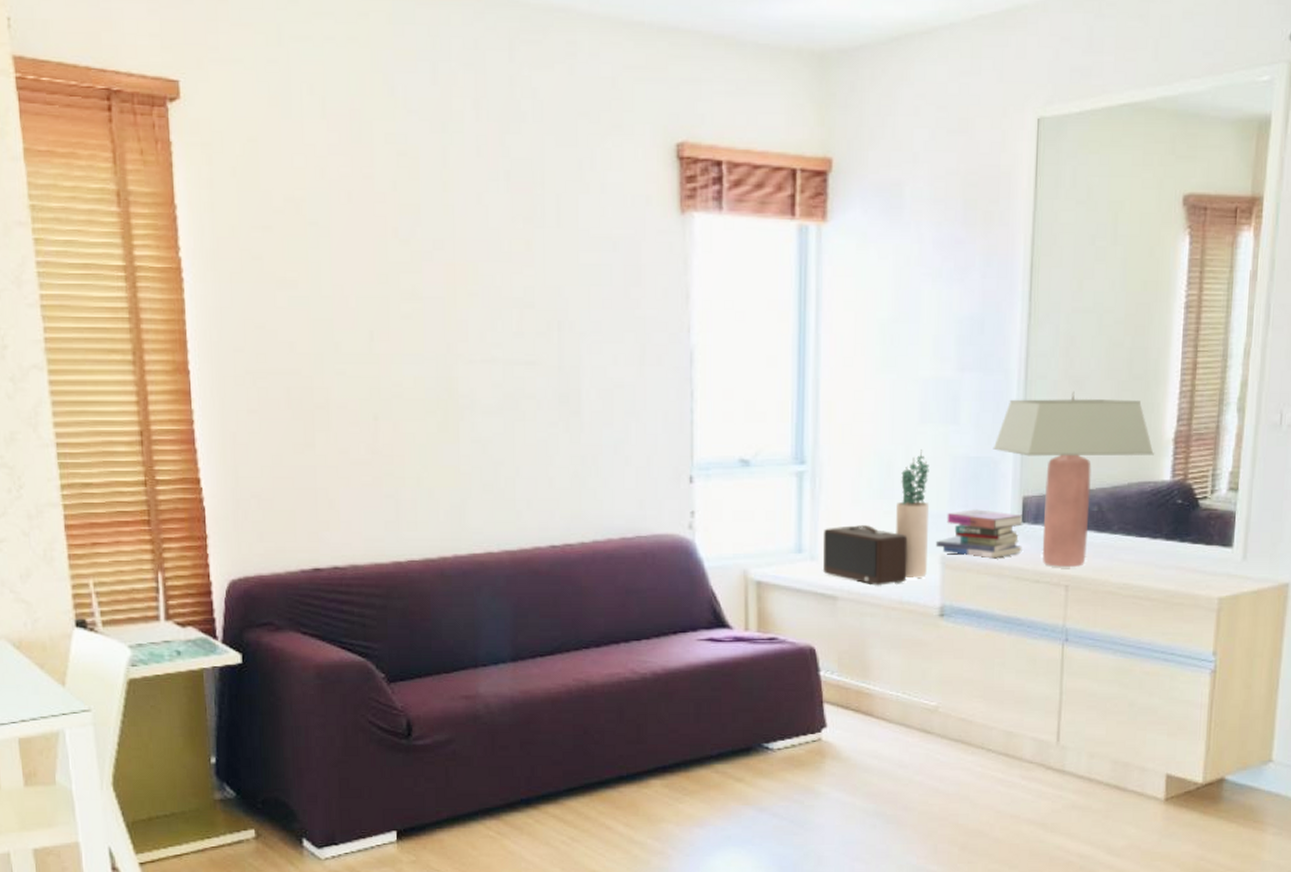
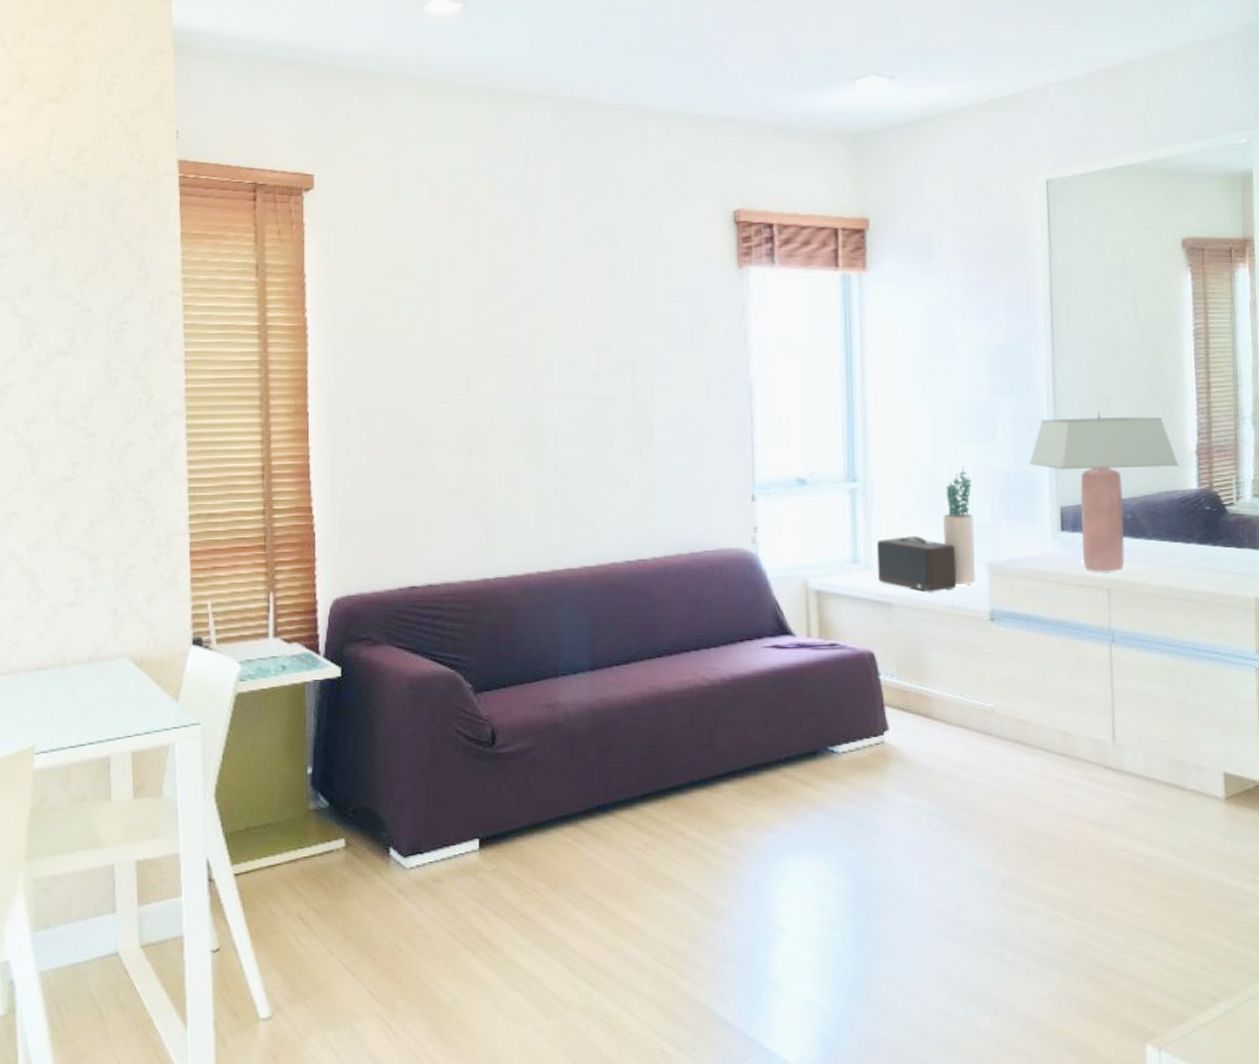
books: present [935,509,1024,559] -> none [982,519,1064,565]

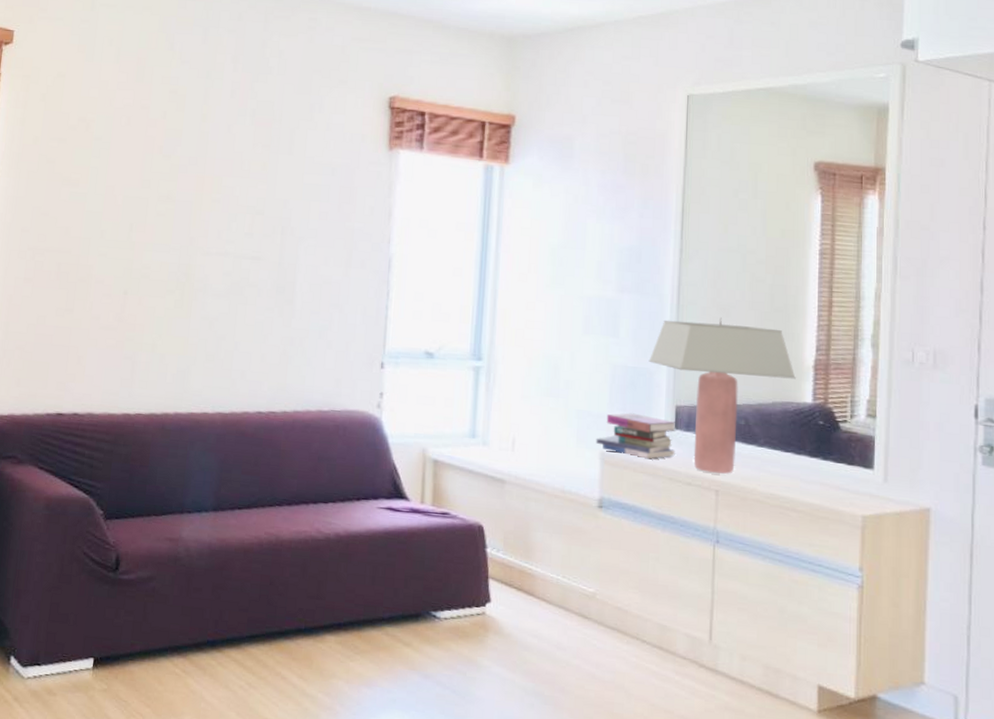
speaker: present [876,536,957,592] -> none [494,417,571,474]
vase: present [943,466,975,586] -> none [560,356,592,471]
books: none [982,519,1064,565] -> present [596,413,676,460]

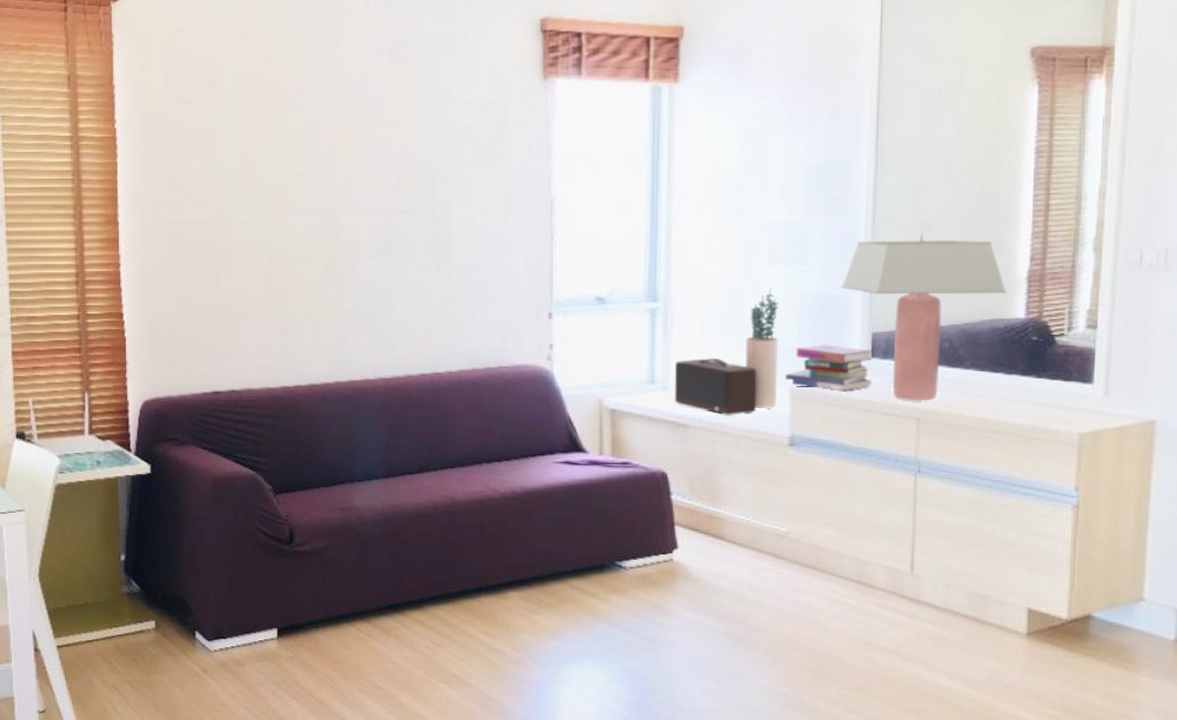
speaker: none [494,417,571,474] -> present [674,358,757,415]
vase: none [560,356,592,471] -> present [745,288,779,410]

